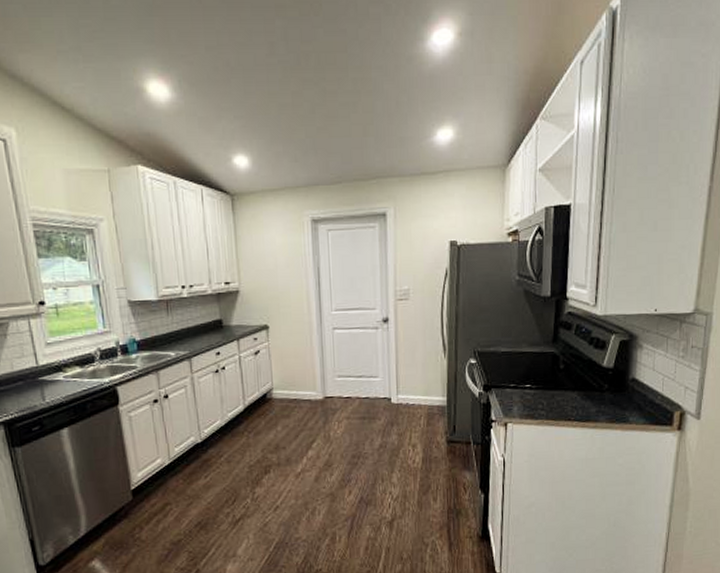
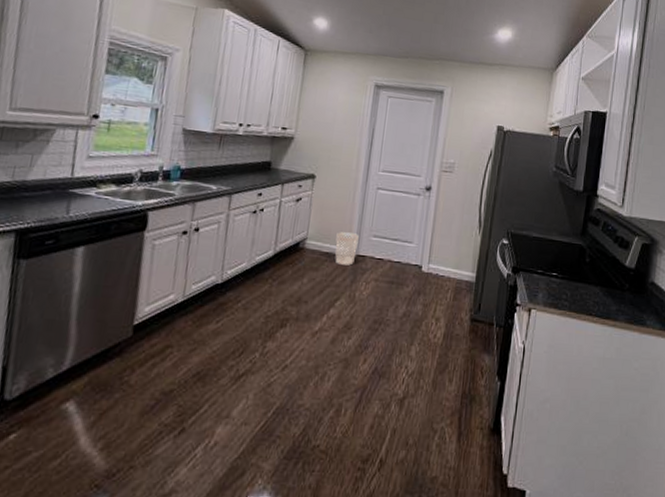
wastebasket: none [301,376,324,409] -> present [334,232,359,266]

